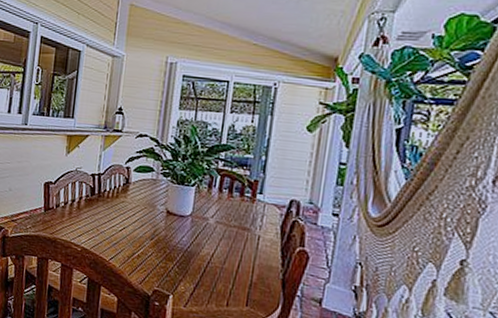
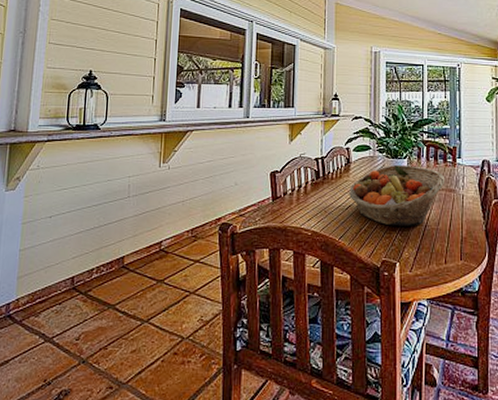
fruit basket: none [124,191,238,261] -> present [349,164,444,226]

